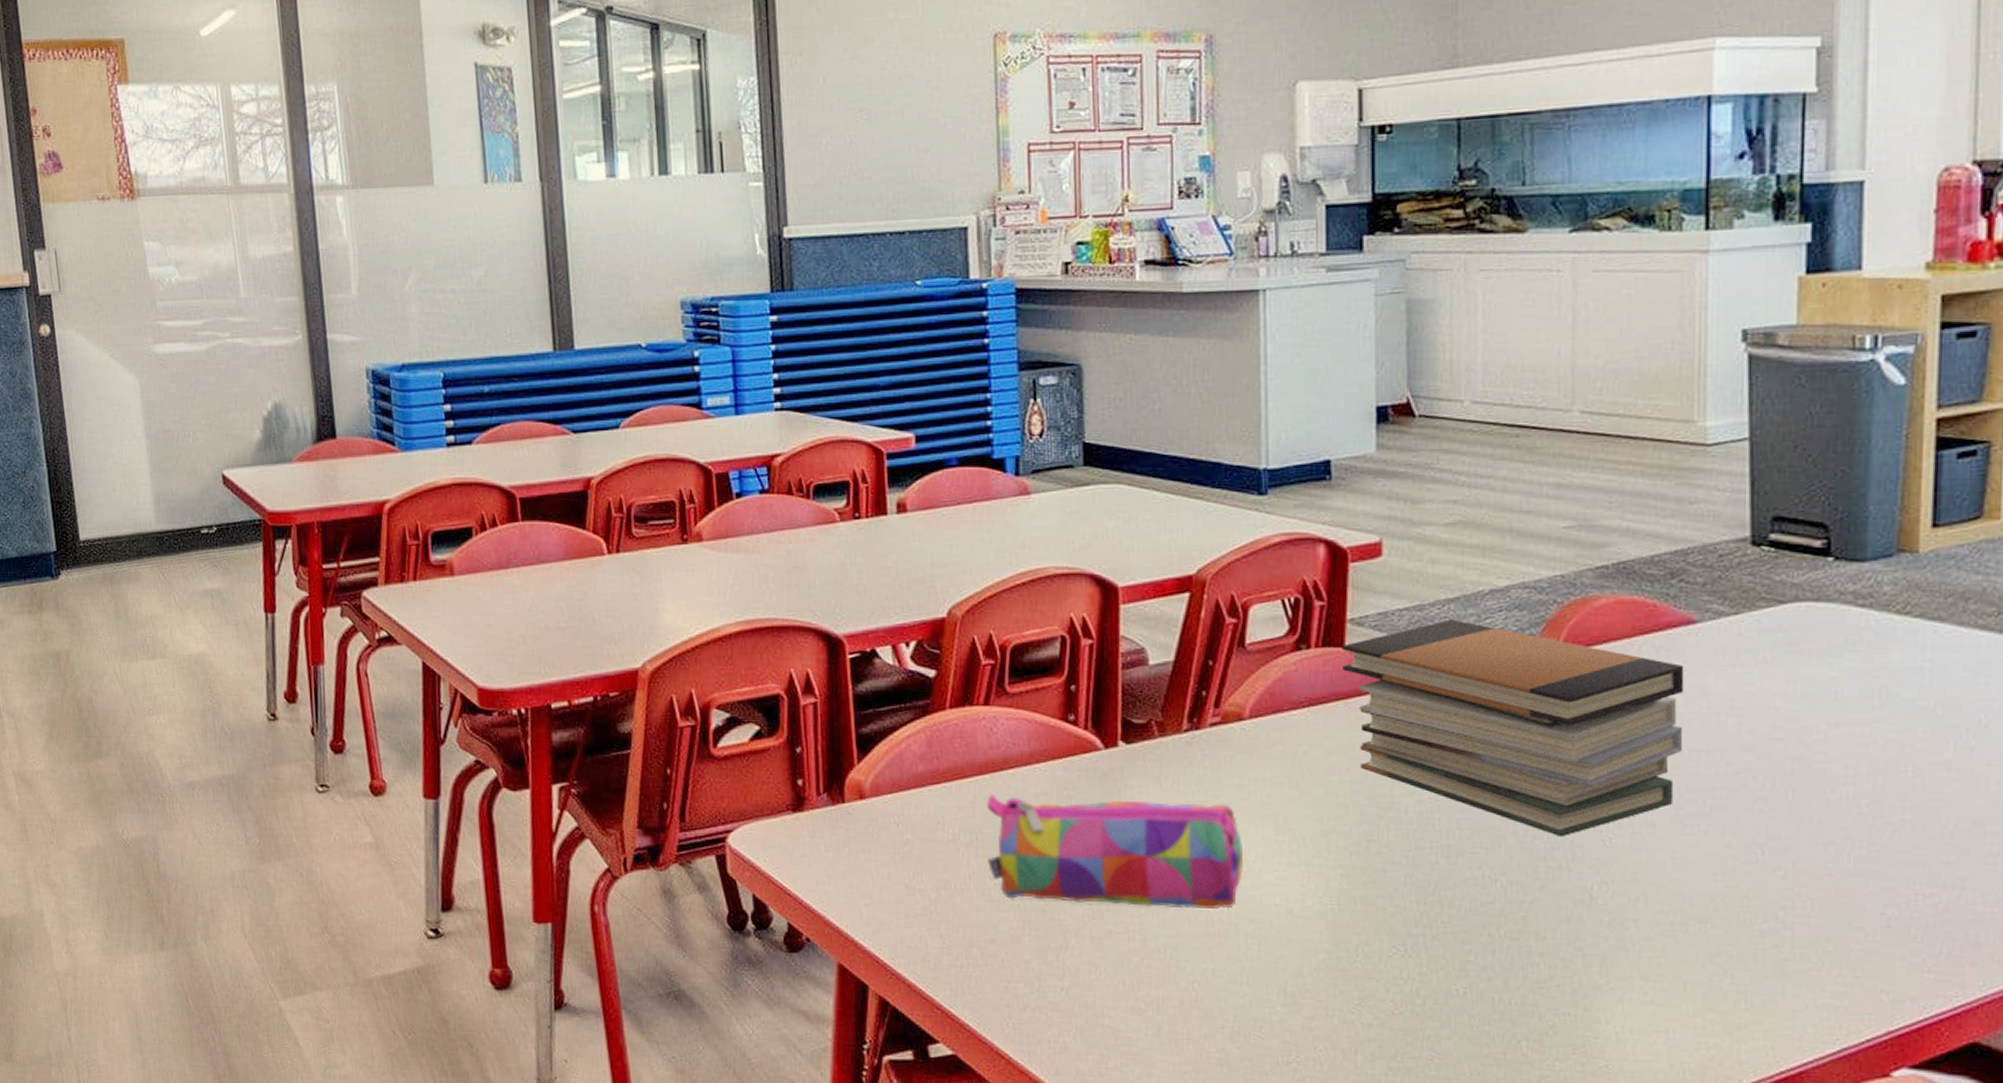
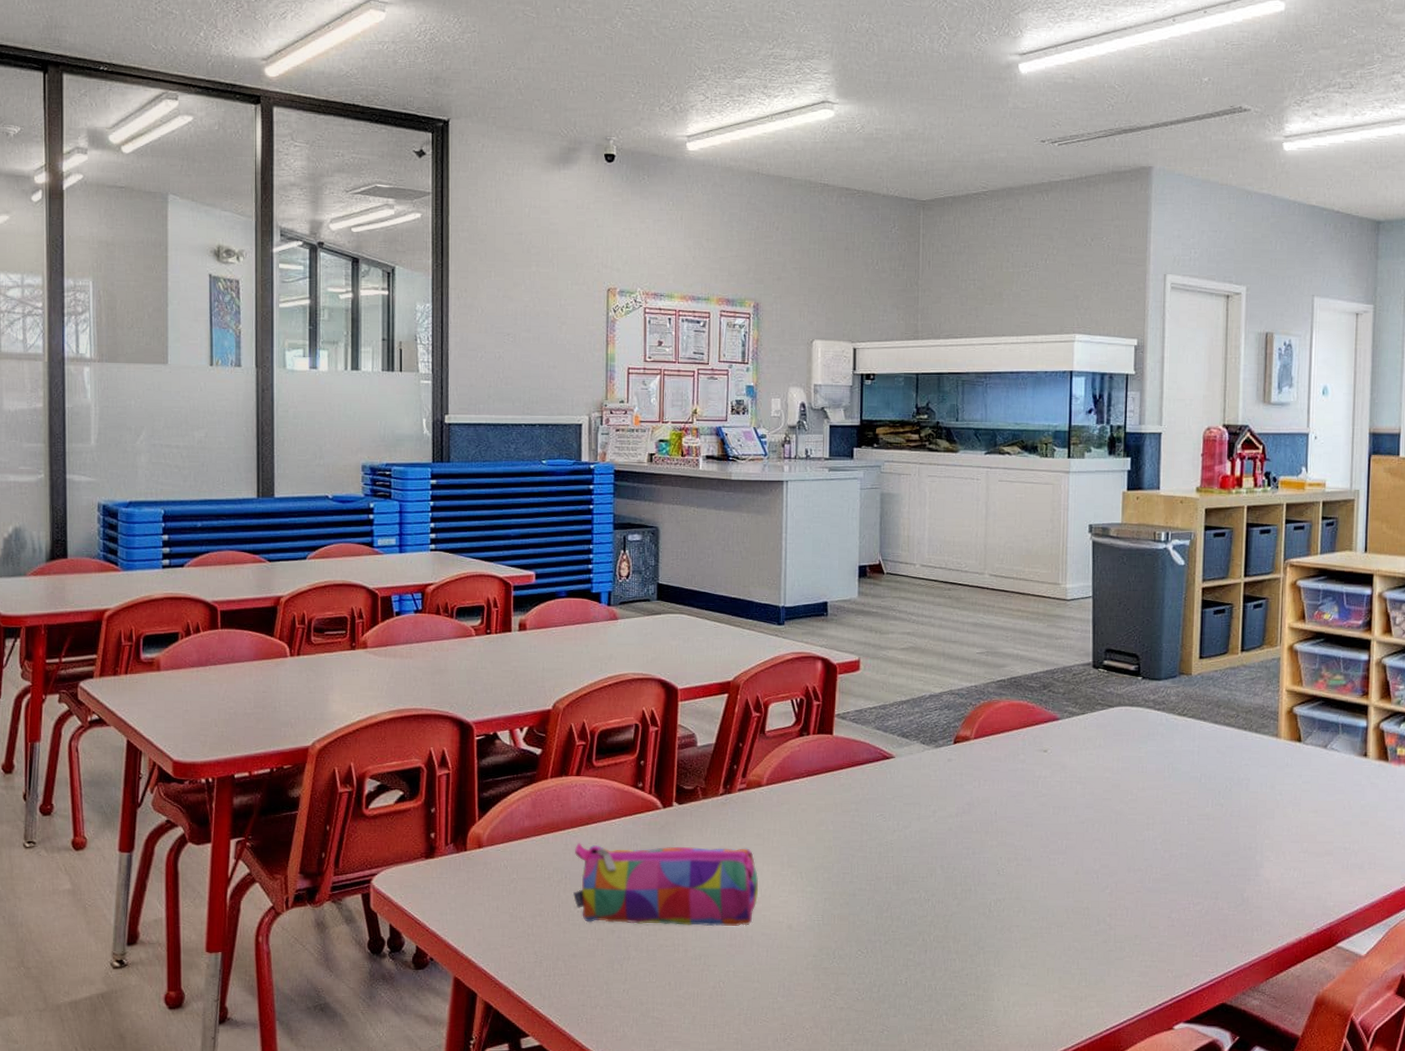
book stack: present [1341,619,1684,837] -> none [830,715,1051,868]

